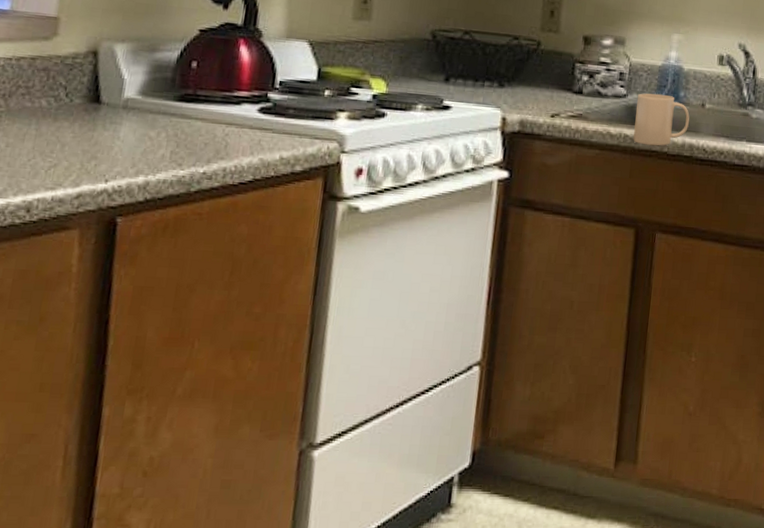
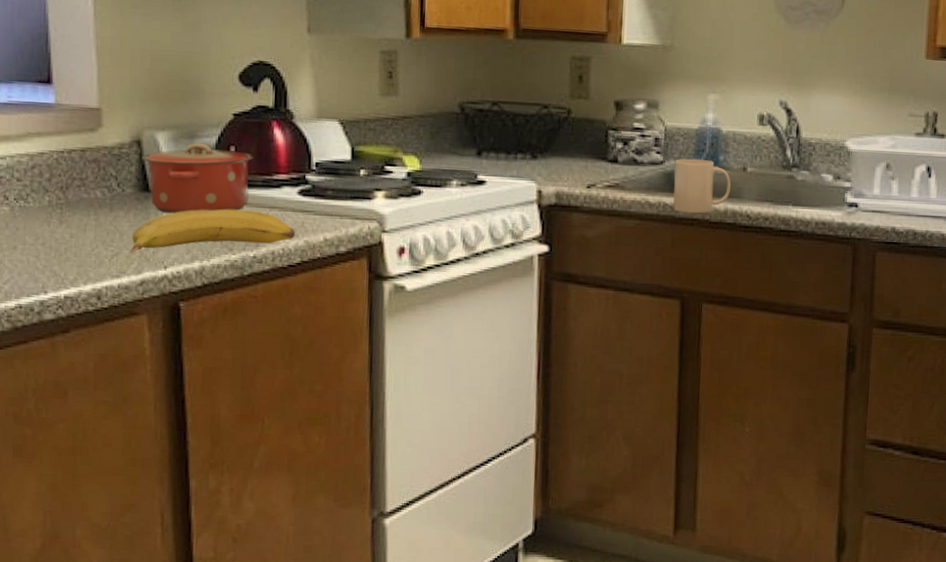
fruit: none [69,123,251,165] -> present [130,208,295,253]
casserole: none [96,56,217,126] -> present [142,142,255,213]

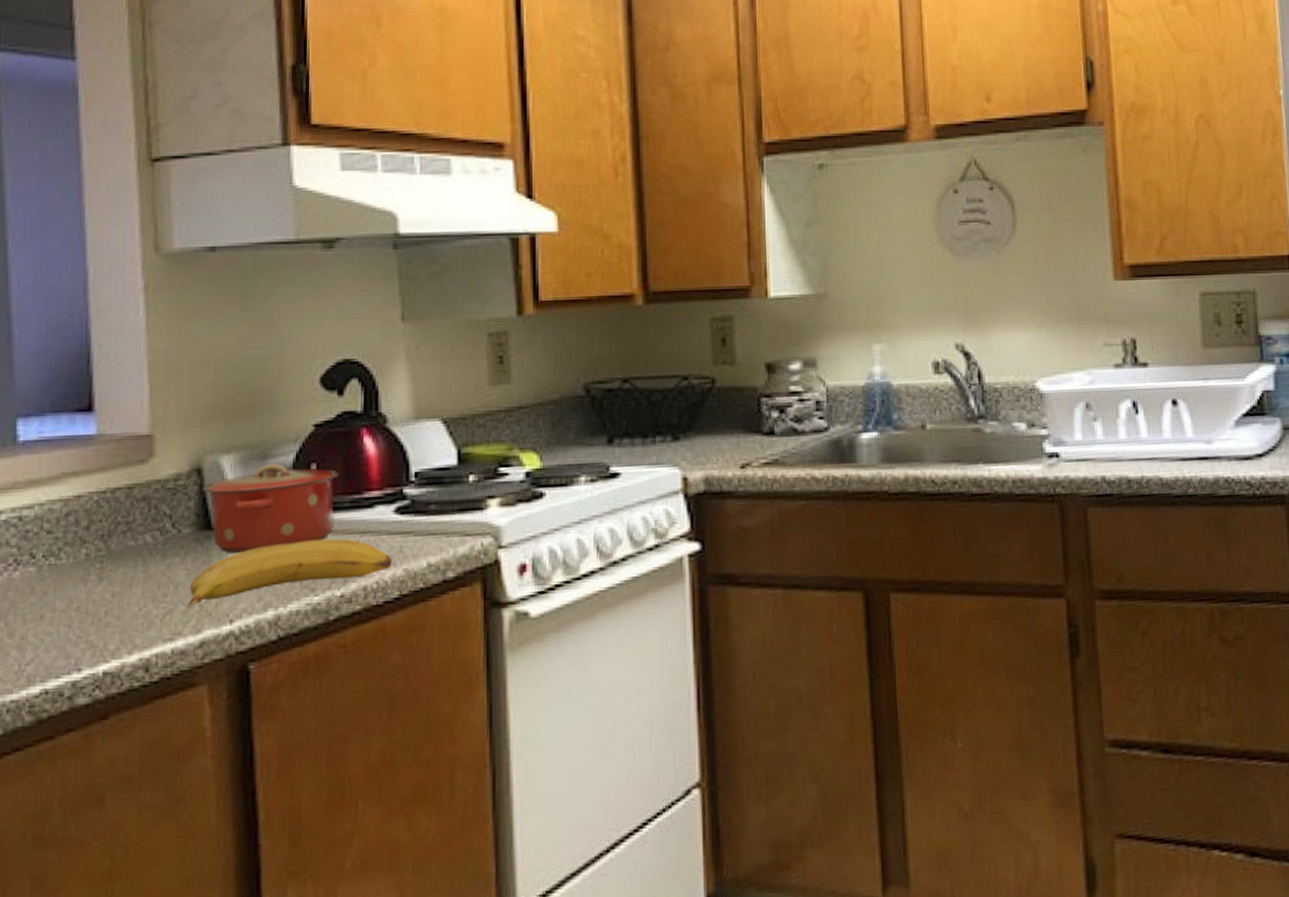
mug: present [673,158,731,214] -> none [841,420,909,486]

